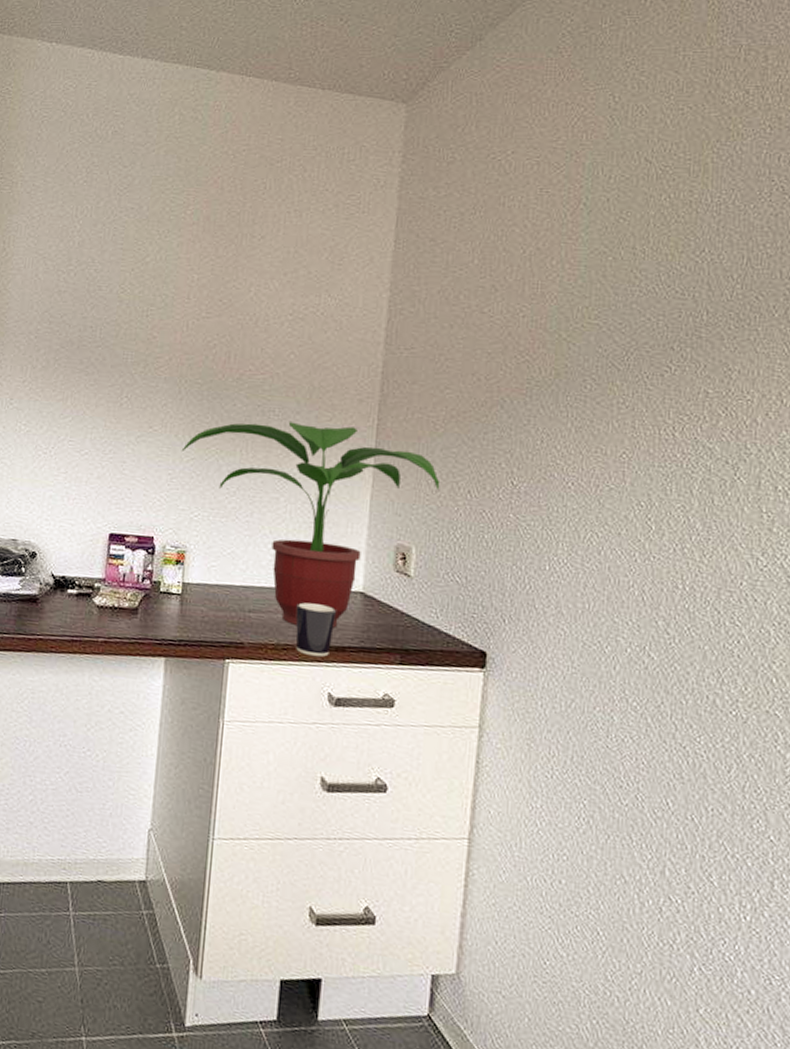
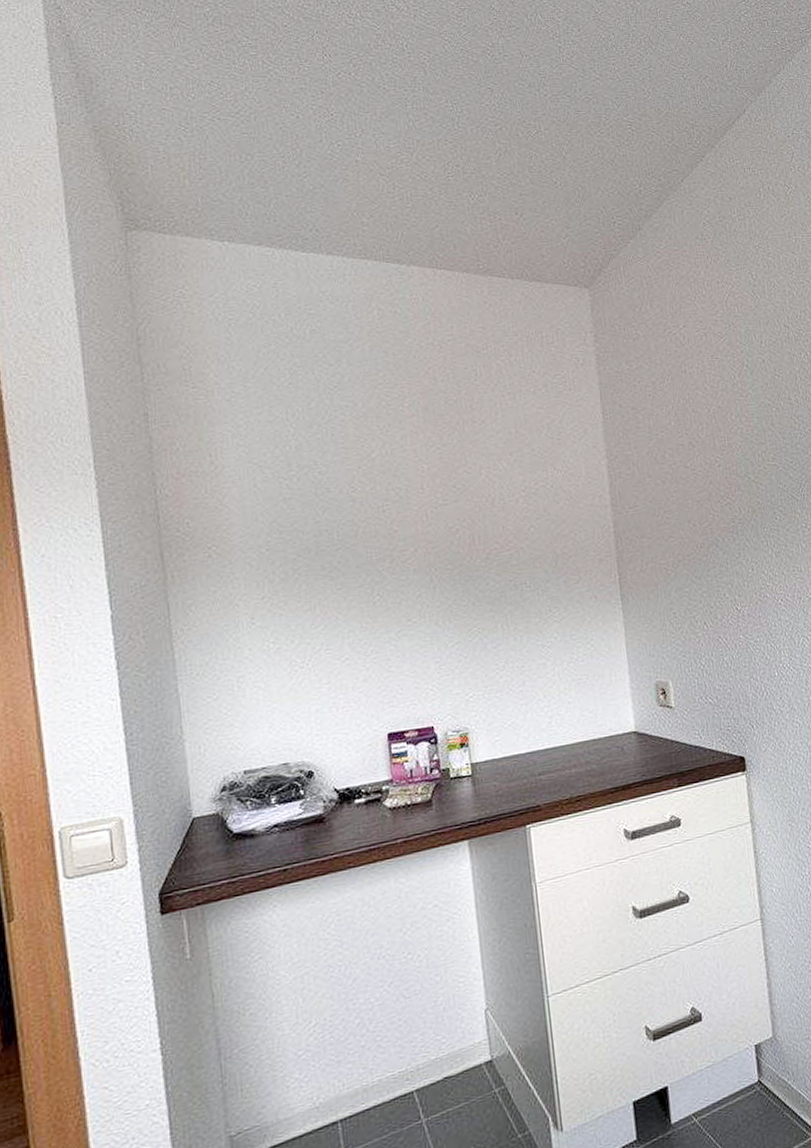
potted plant: present [181,422,441,628] -> none [444,585,682,777]
mug: present [295,602,337,658] -> none [581,750,618,802]

